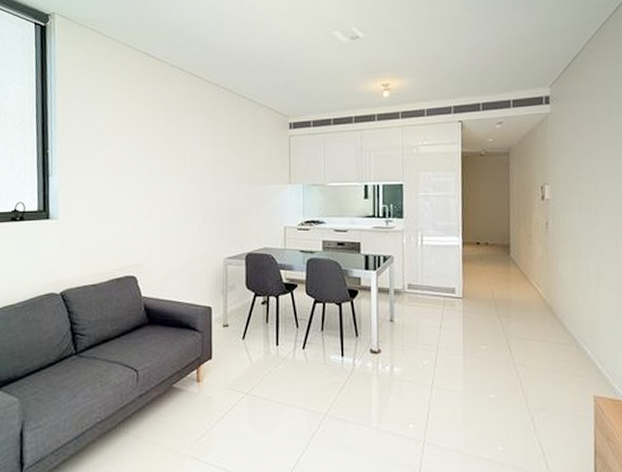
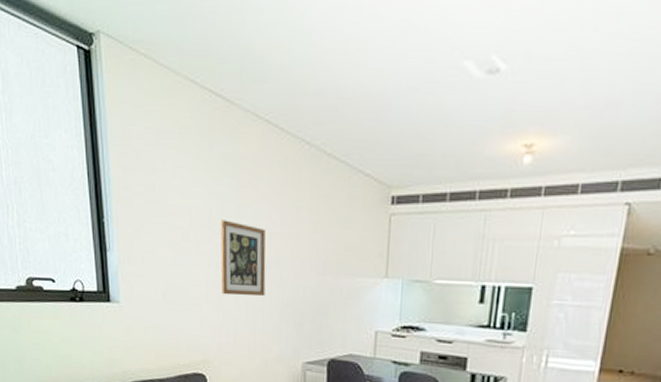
wall art: none [151,146,190,206] -> present [221,220,266,296]

